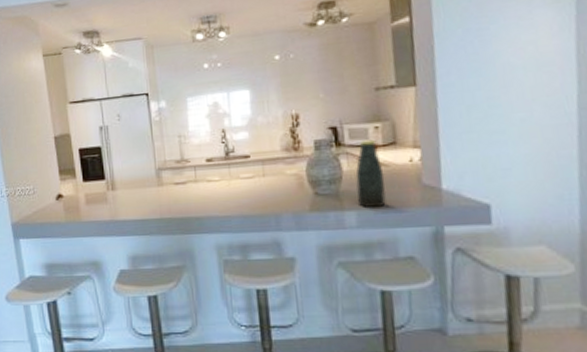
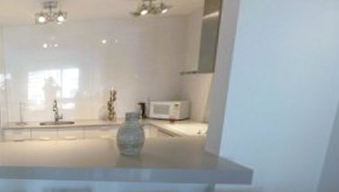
bottle: present [355,139,386,209] -> none [154,115,177,168]

